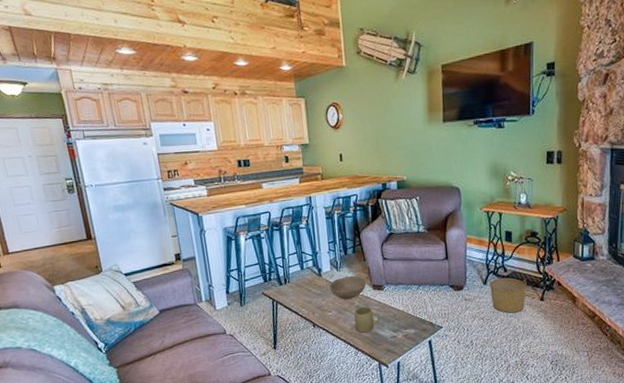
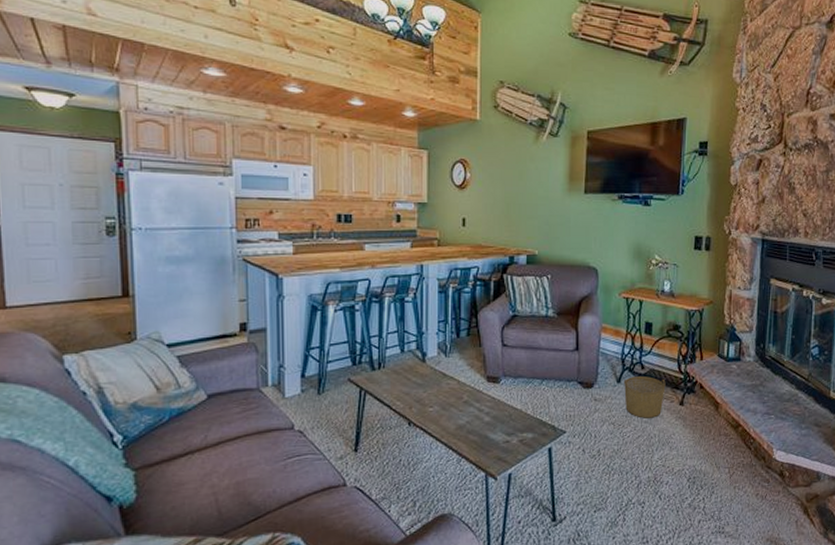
bowl: present [329,275,366,299] -> none [434,363,479,392]
mug: present [354,306,381,333] -> none [461,402,493,435]

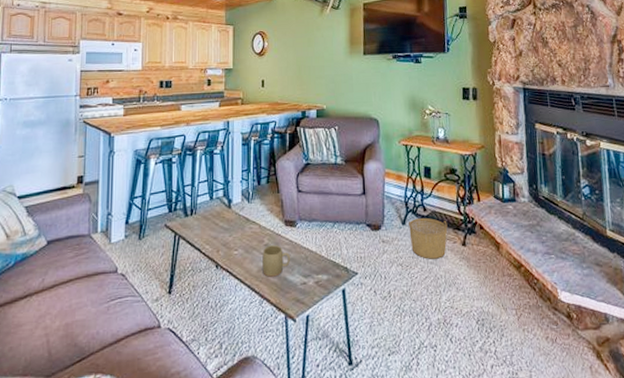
mug: none [461,402,493,435] -> present [262,245,291,277]

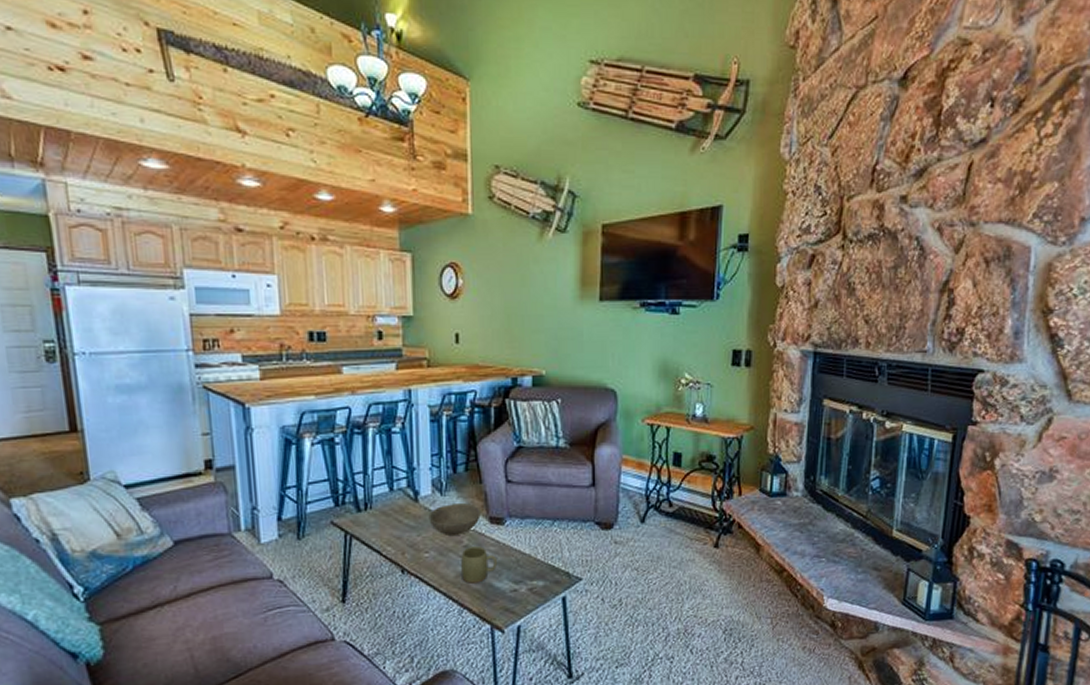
bowl: none [238,208,278,236] -> present [428,502,481,535]
basket: present [409,217,448,259] -> none [649,514,698,563]

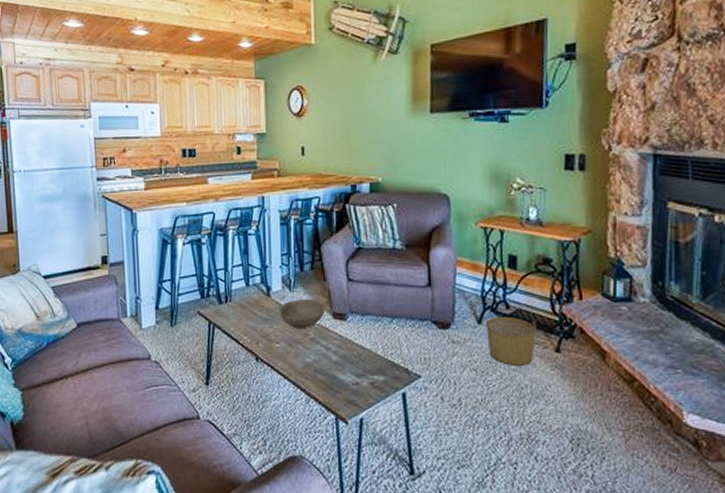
mug: present [461,546,498,584] -> none [308,340,341,374]
basket: none [649,514,698,563] -> present [486,316,537,366]

